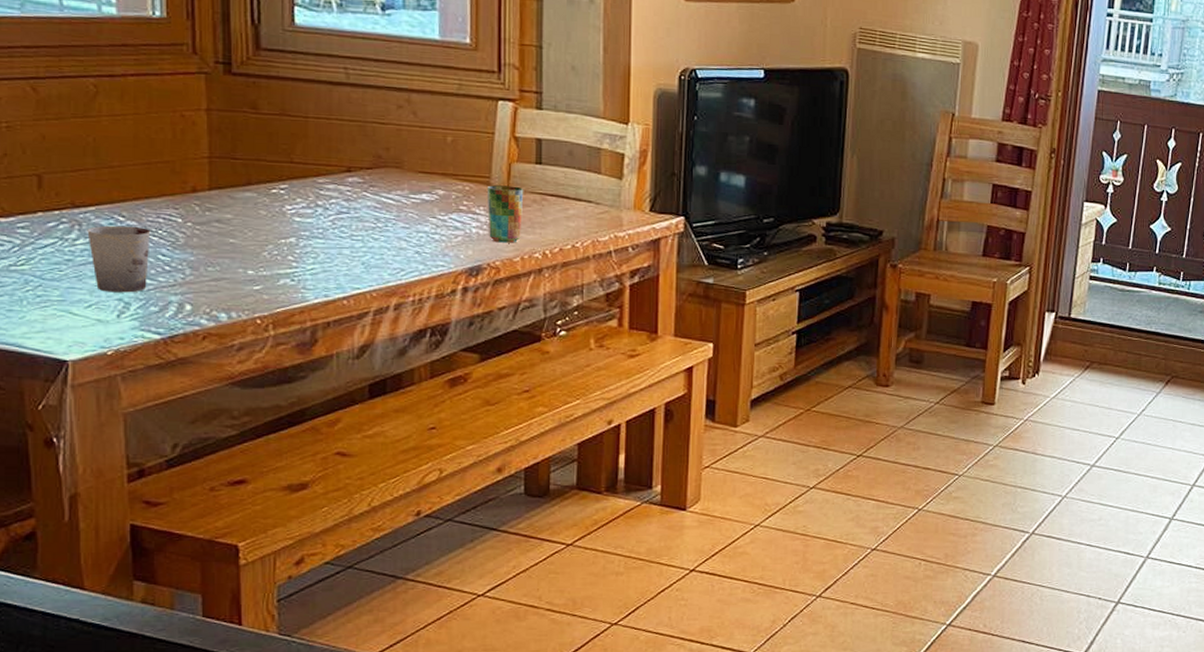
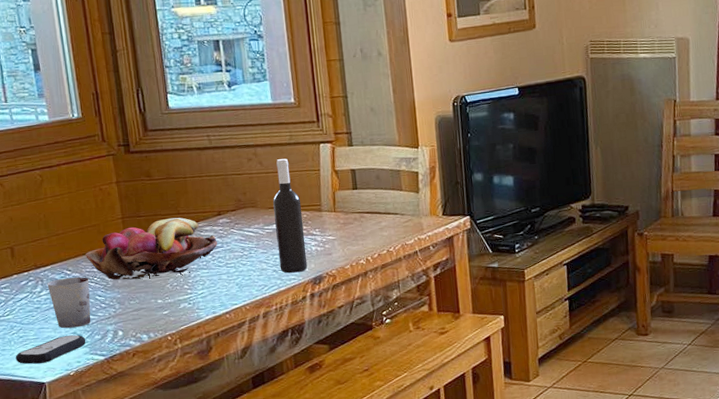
remote control: none [26,302,136,334] -> present [15,335,86,364]
fruit basket: none [149,166,342,241] -> present [85,217,217,280]
wine bottle: none [425,112,464,258] -> present [273,158,308,274]
cup: present [486,185,524,243] -> none [319,209,348,256]

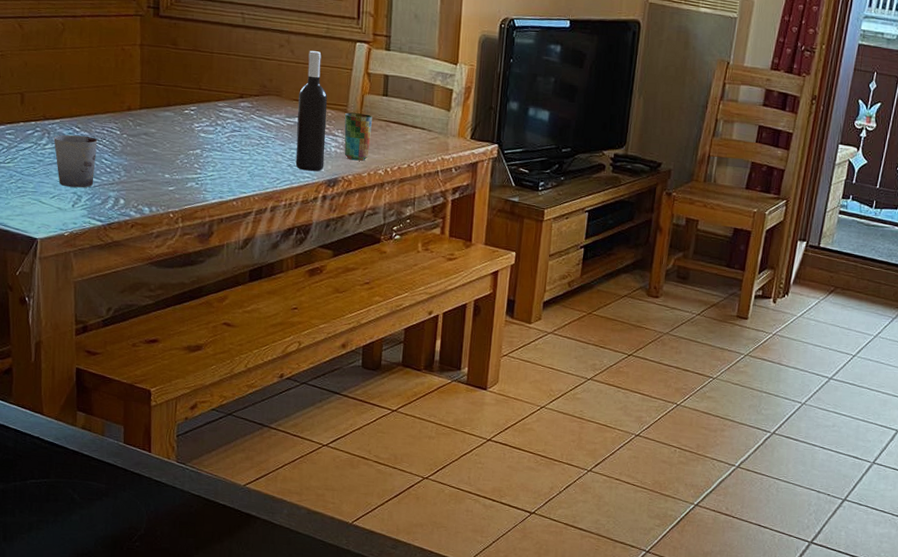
remote control: present [15,335,86,364] -> none [10,194,86,219]
fruit basket: present [85,217,217,280] -> none [97,91,235,151]
cup: none [319,209,348,256] -> present [344,112,373,161]

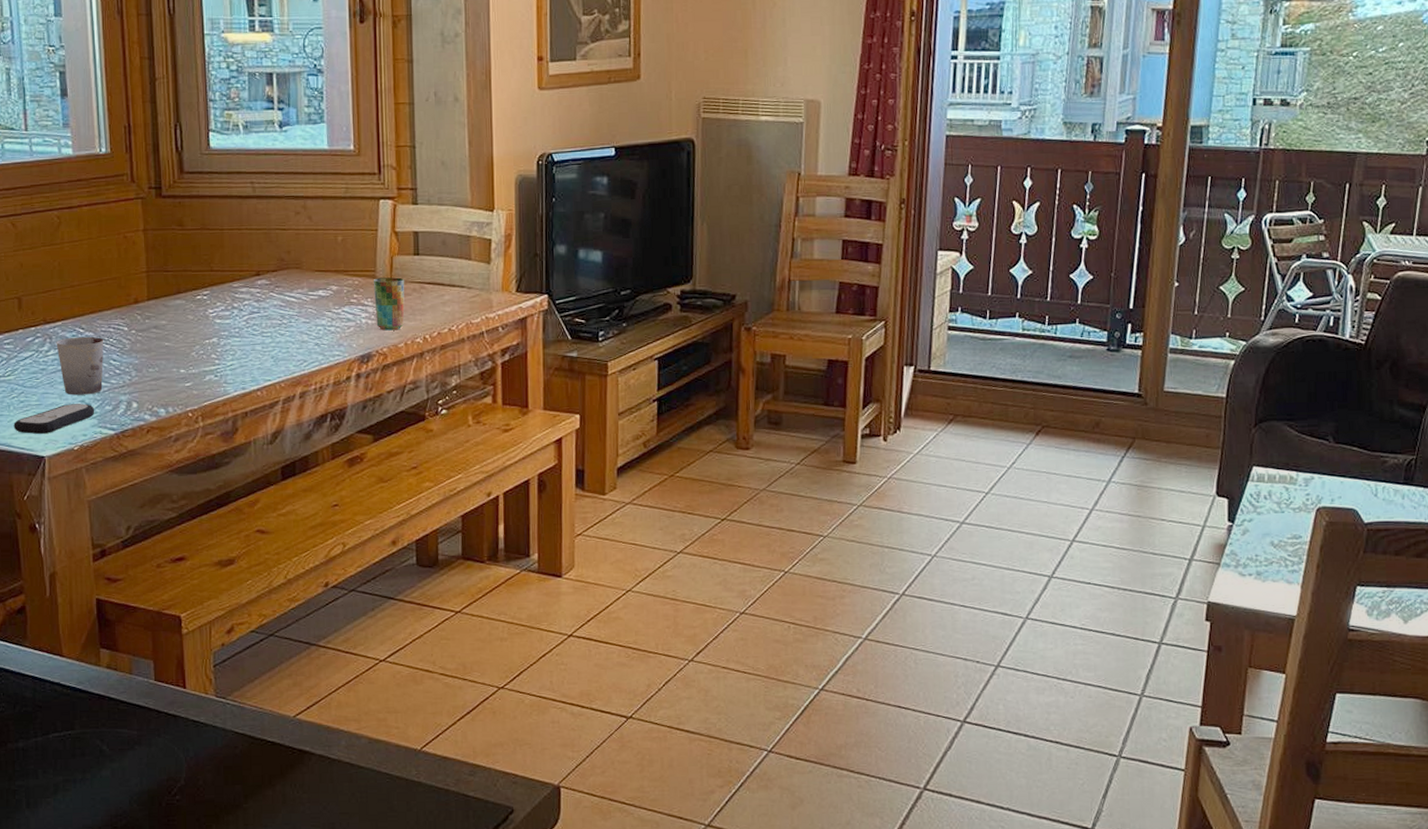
remote control: none [10,194,86,219] -> present [13,403,95,434]
wine bottle: present [295,51,328,172] -> none [321,214,355,348]

